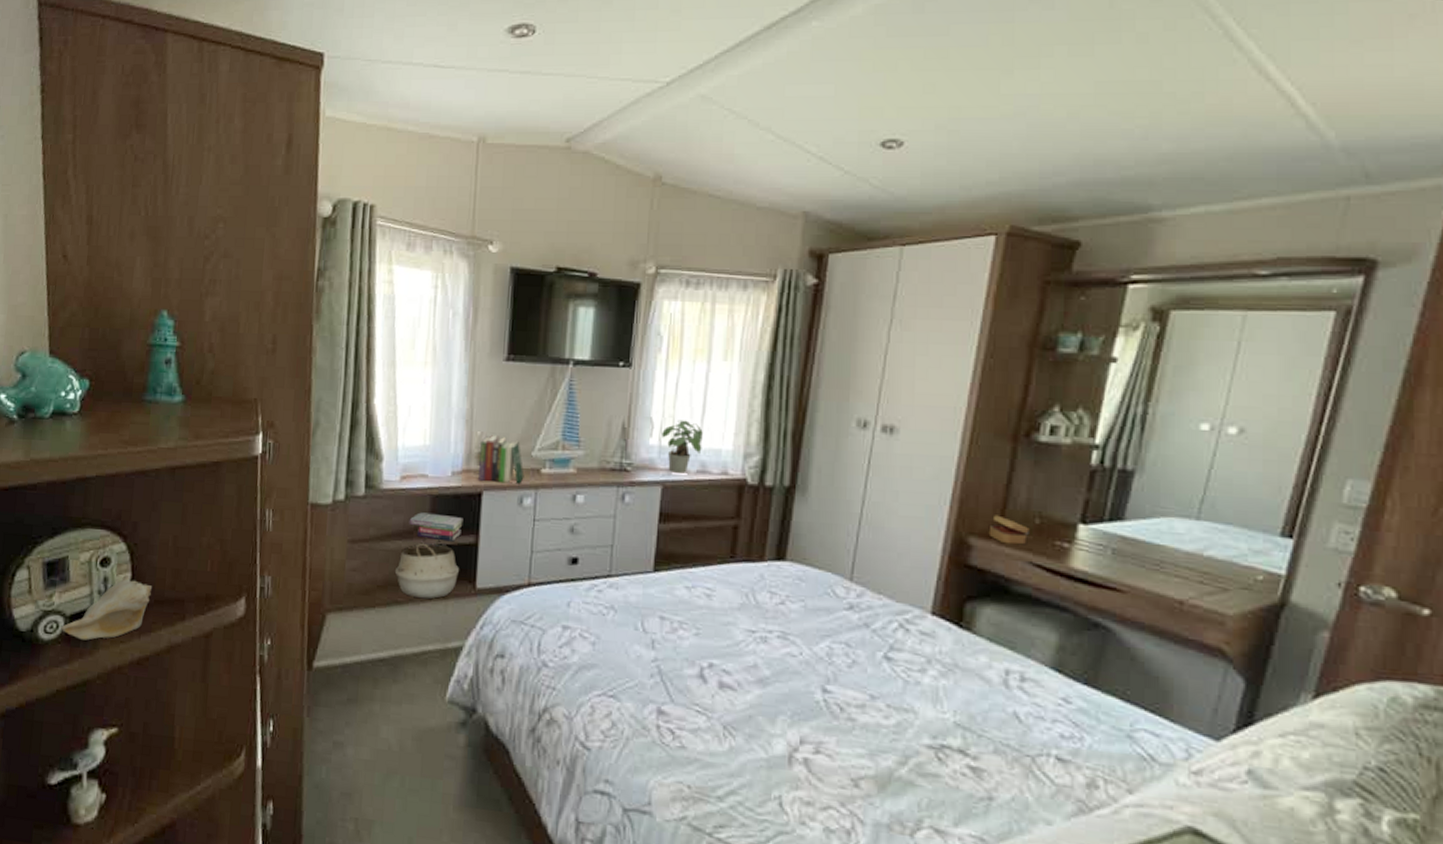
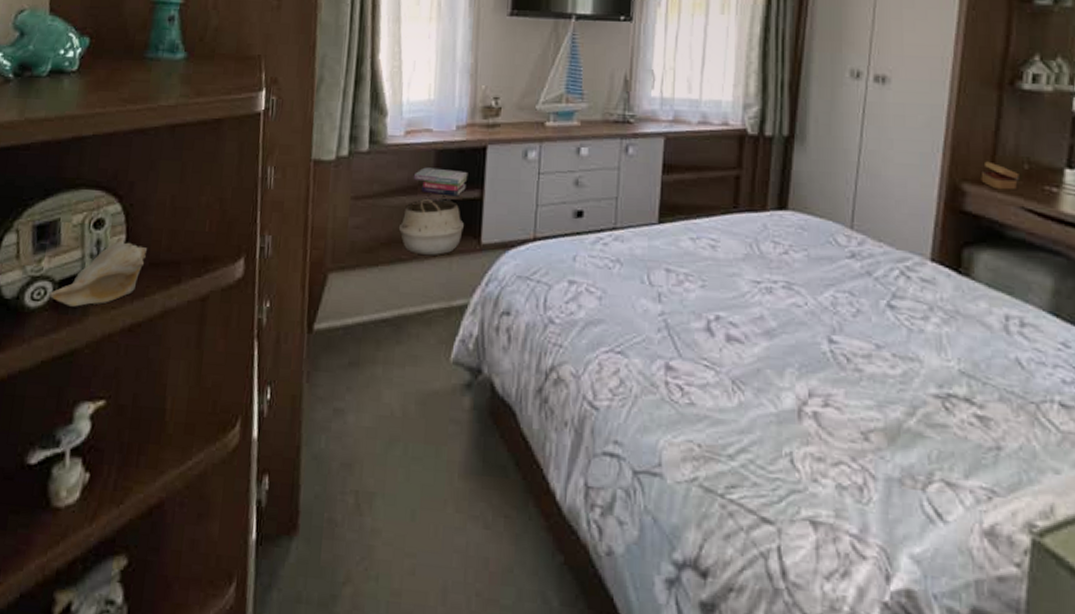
books: present [477,435,525,484] -> none [482,89,529,137]
potted plant: present [662,420,703,475] -> none [663,72,703,126]

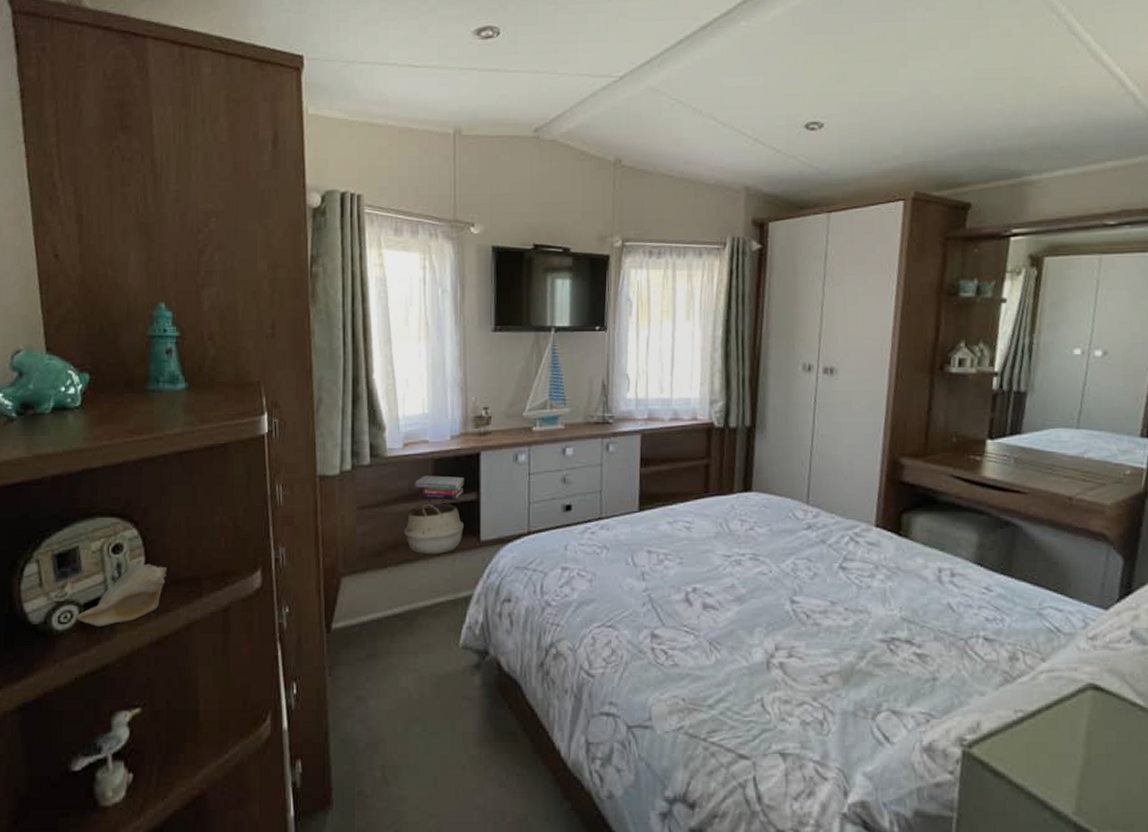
jewelry box: present [980,161,1020,191] -> none [916,437,949,461]

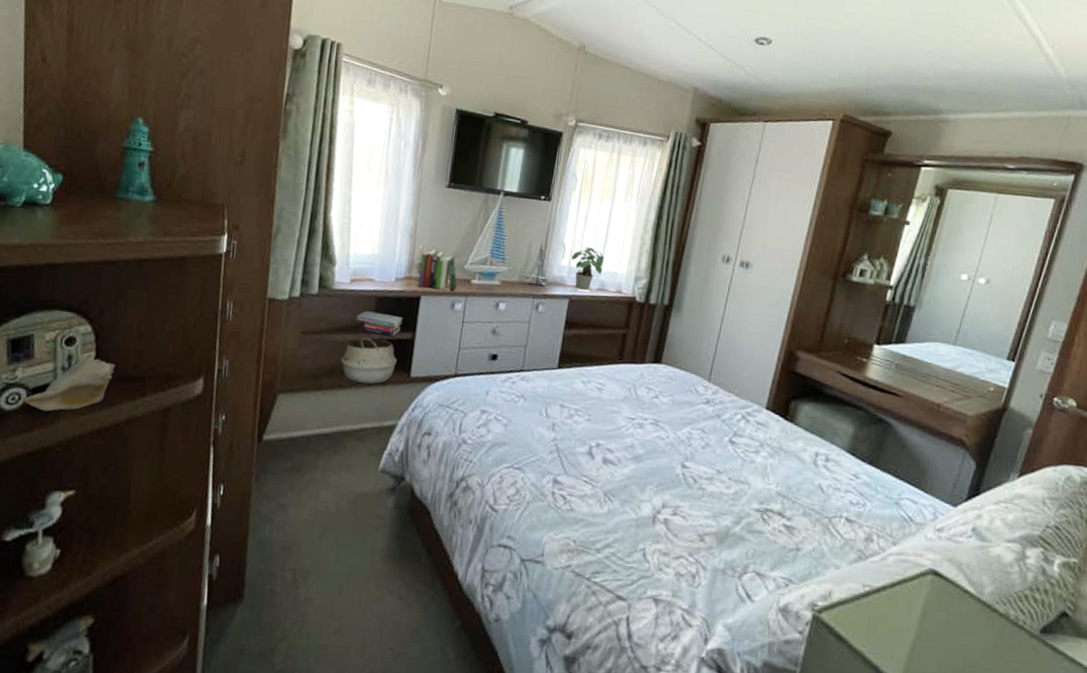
books: none [474,400,518,443] -> present [417,249,457,292]
potted plant: none [637,374,673,423] -> present [571,246,604,291]

